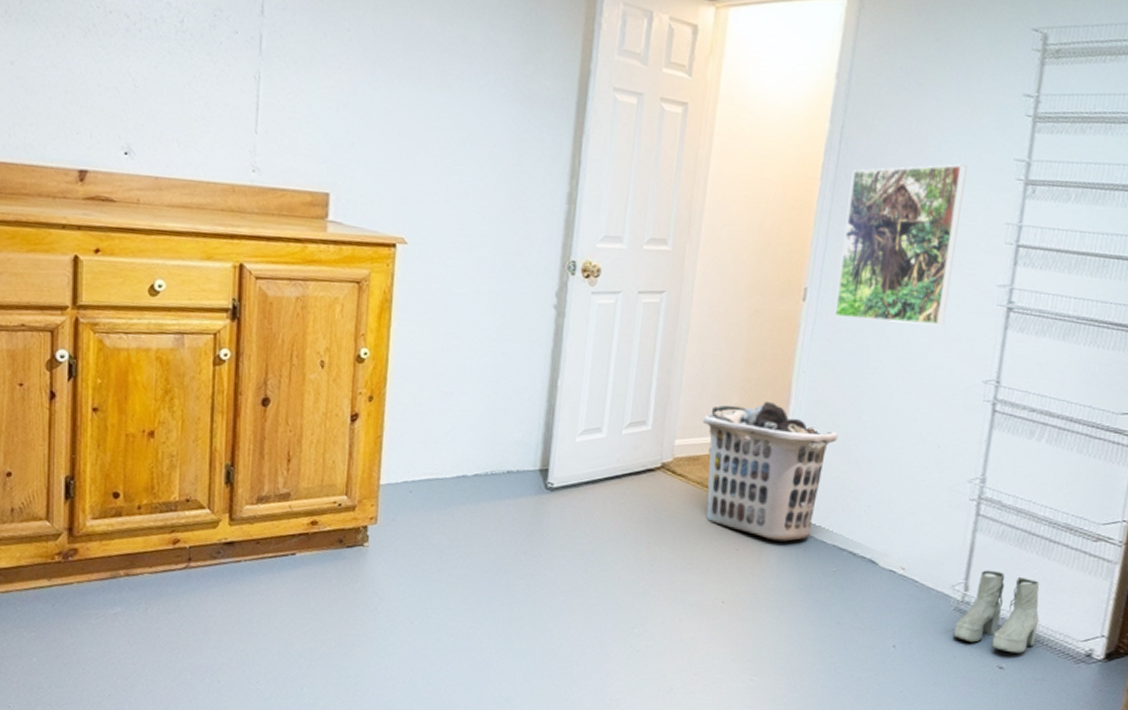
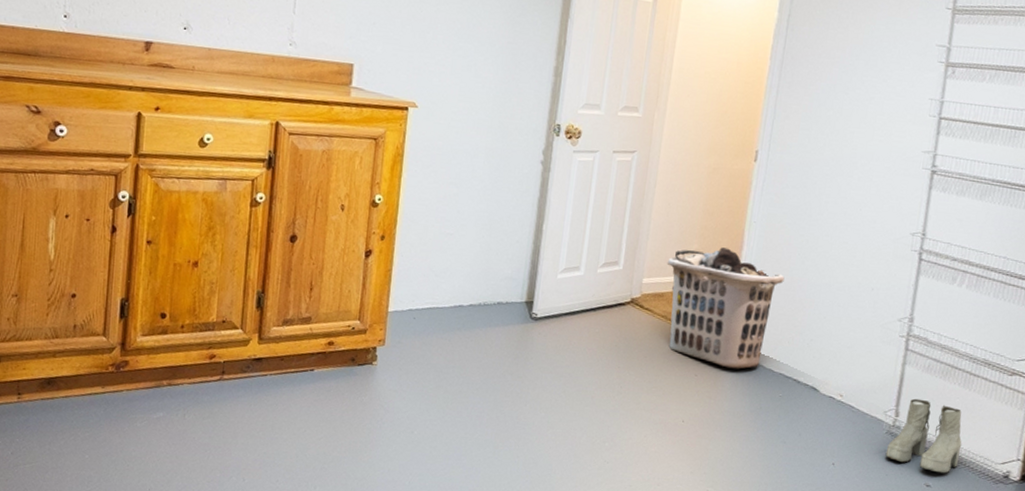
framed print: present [834,164,967,326] -> none [782,48,896,186]

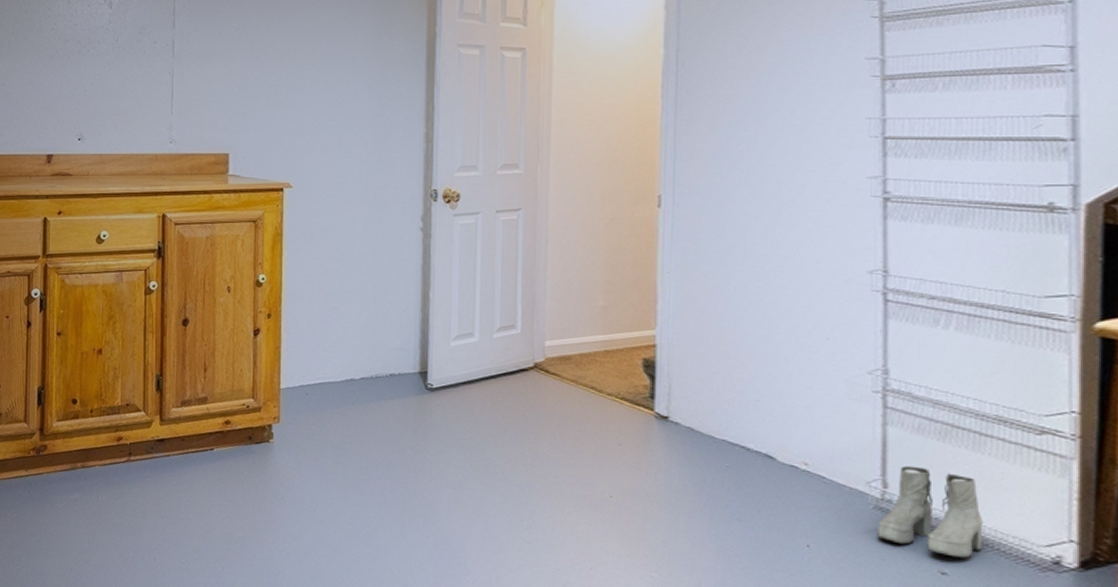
clothes hamper: present [666,247,785,369] -> none [570,302,713,437]

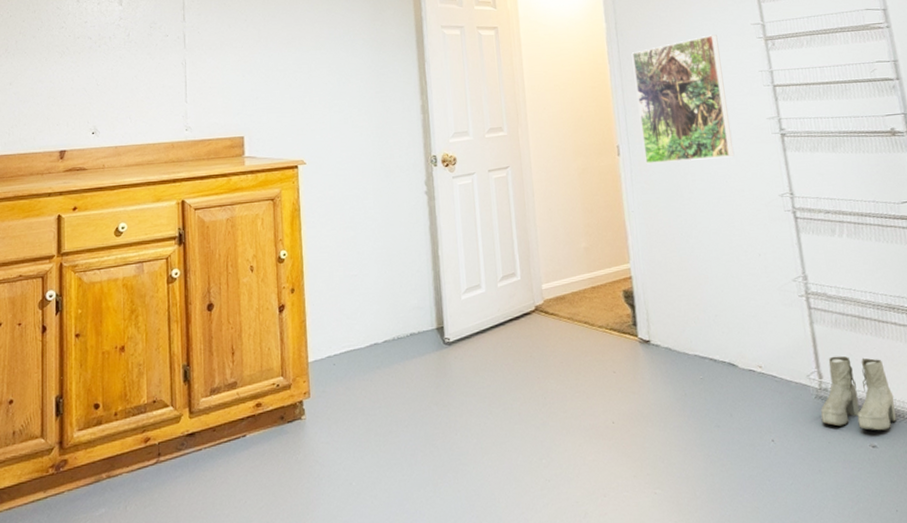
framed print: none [692,69,814,221] -> present [631,34,735,165]

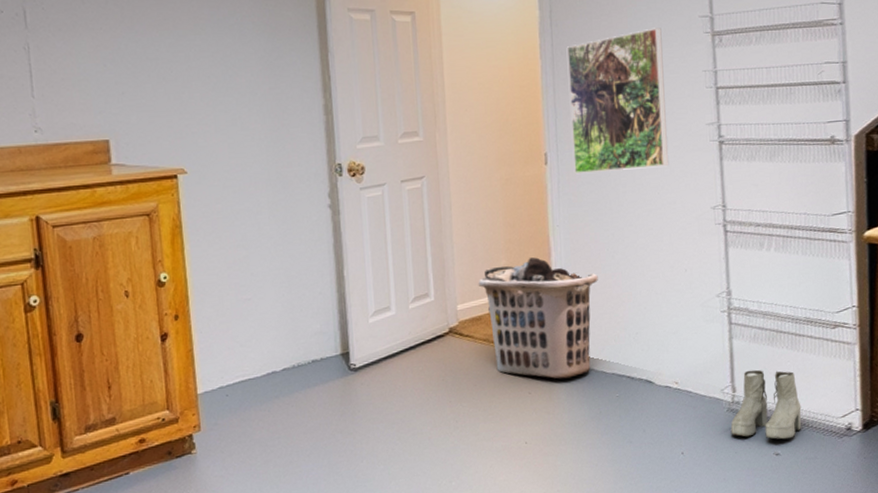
clothes hamper: none [560,241,675,359] -> present [478,257,598,379]

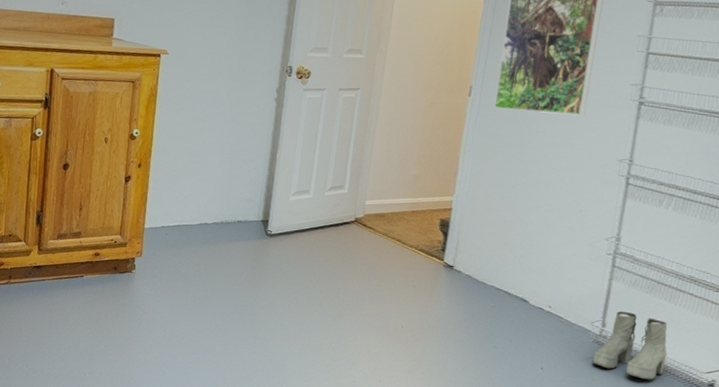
clothes hamper: present [478,257,598,379] -> none [387,173,497,282]

